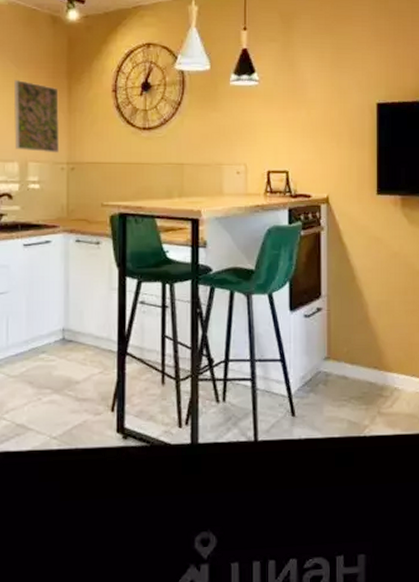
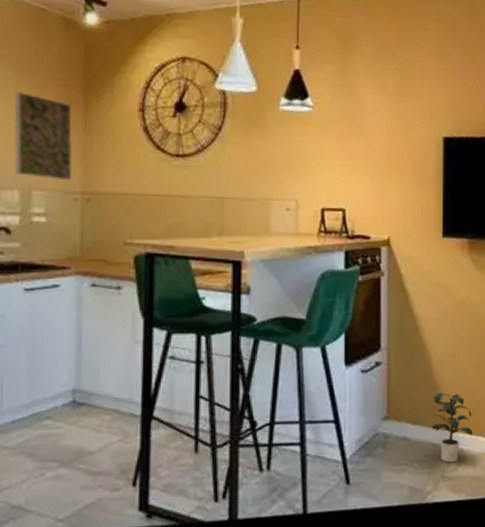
potted plant: none [369,336,407,400] -> present [433,392,473,463]

